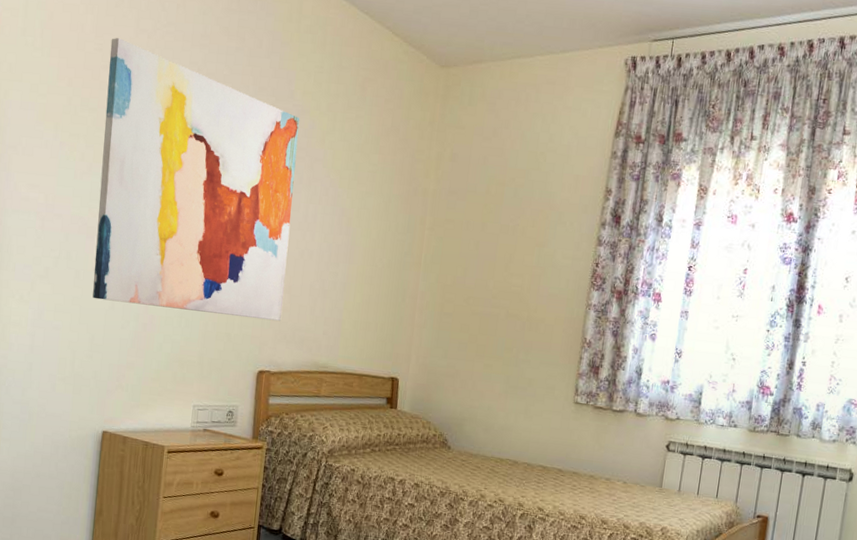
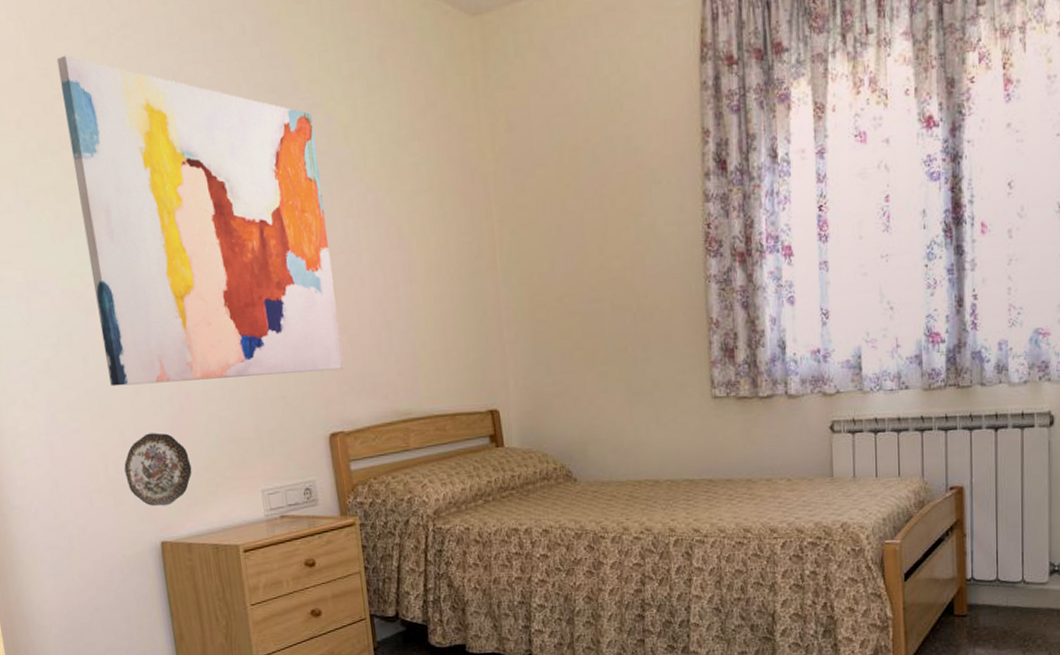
decorative plate: none [87,341,142,403] -> present [124,433,192,506]

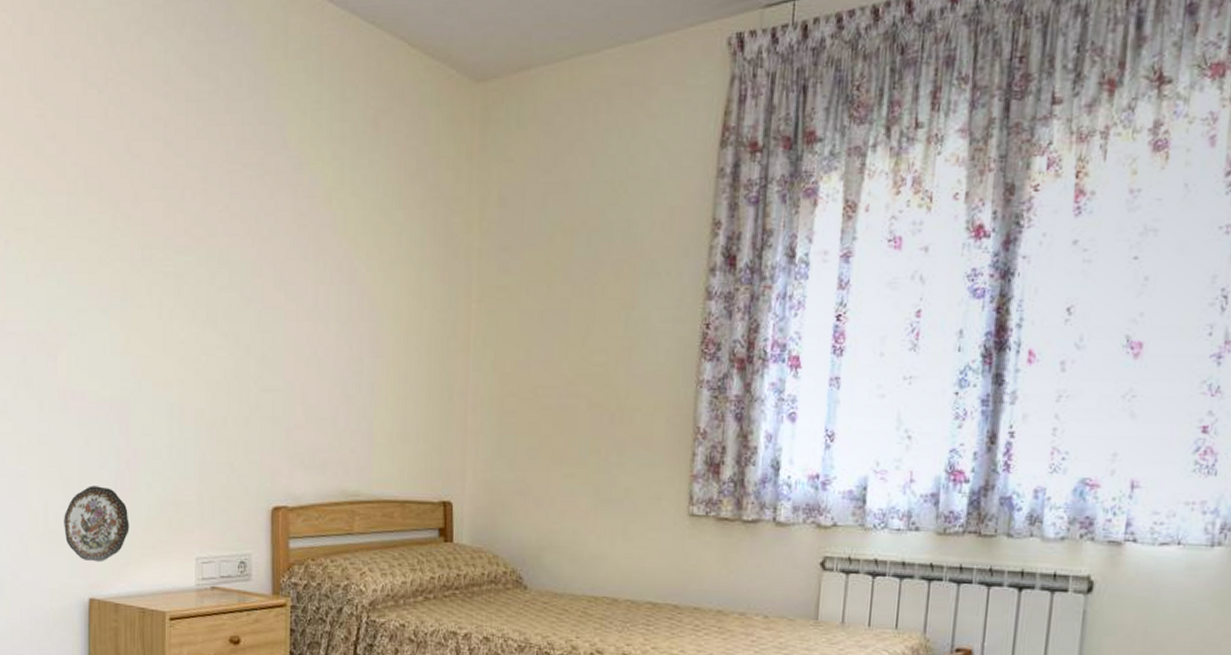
wall art: present [56,55,344,387] -> none [54,97,298,442]

